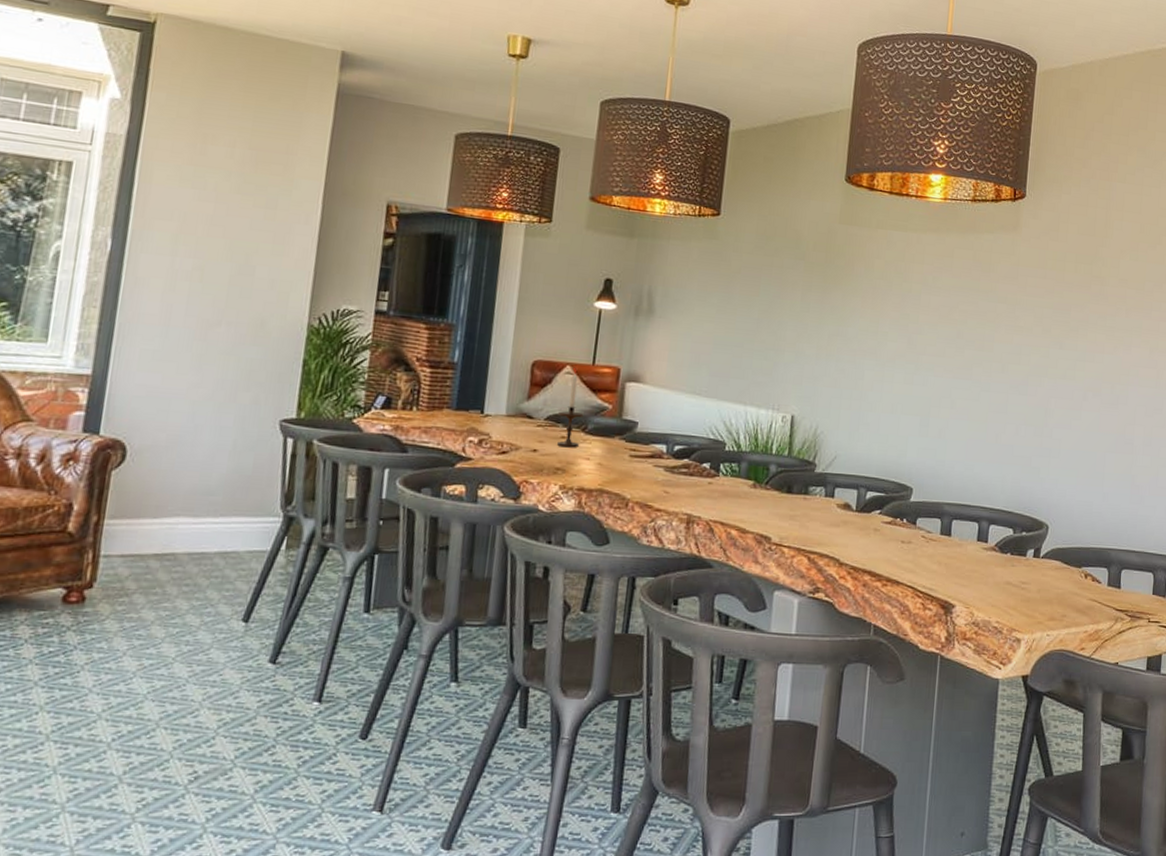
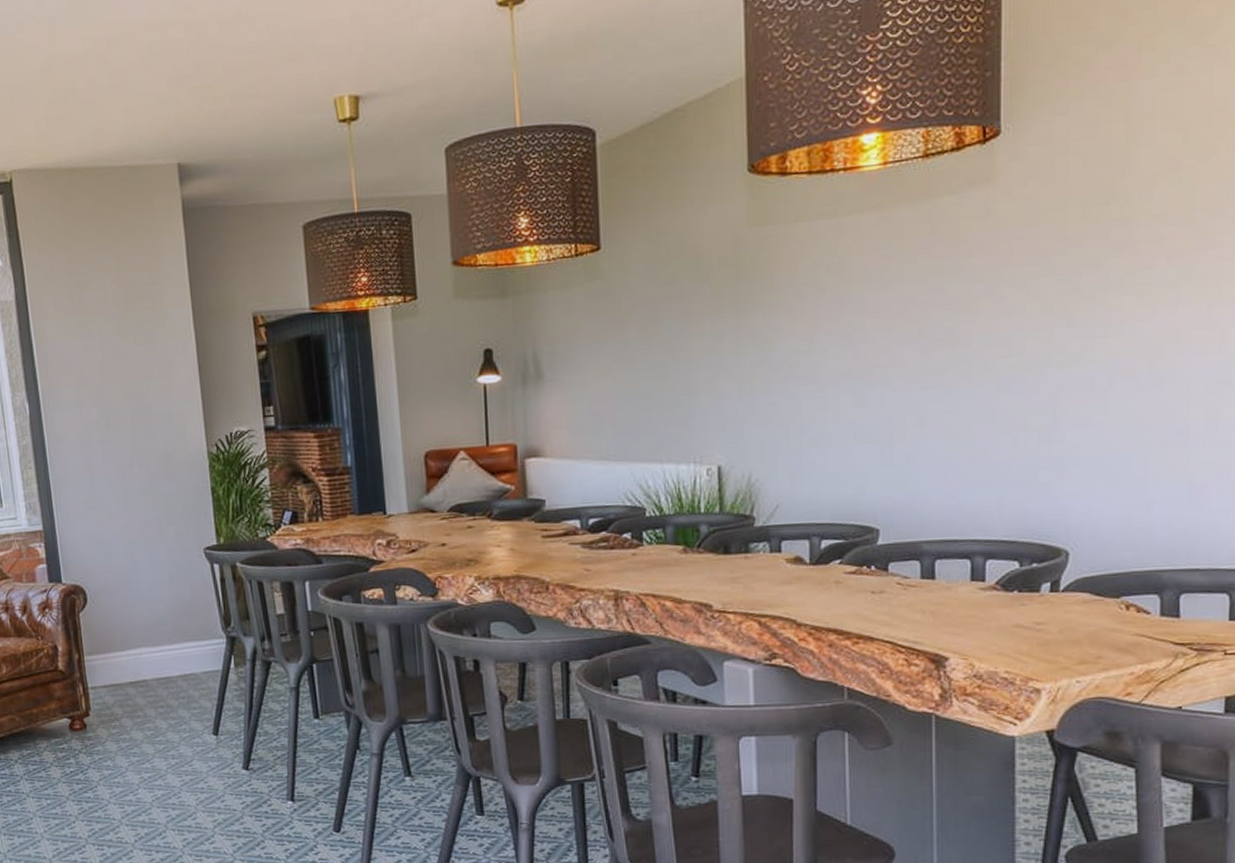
candlestick: present [557,367,584,448] -> none [460,451,487,538]

